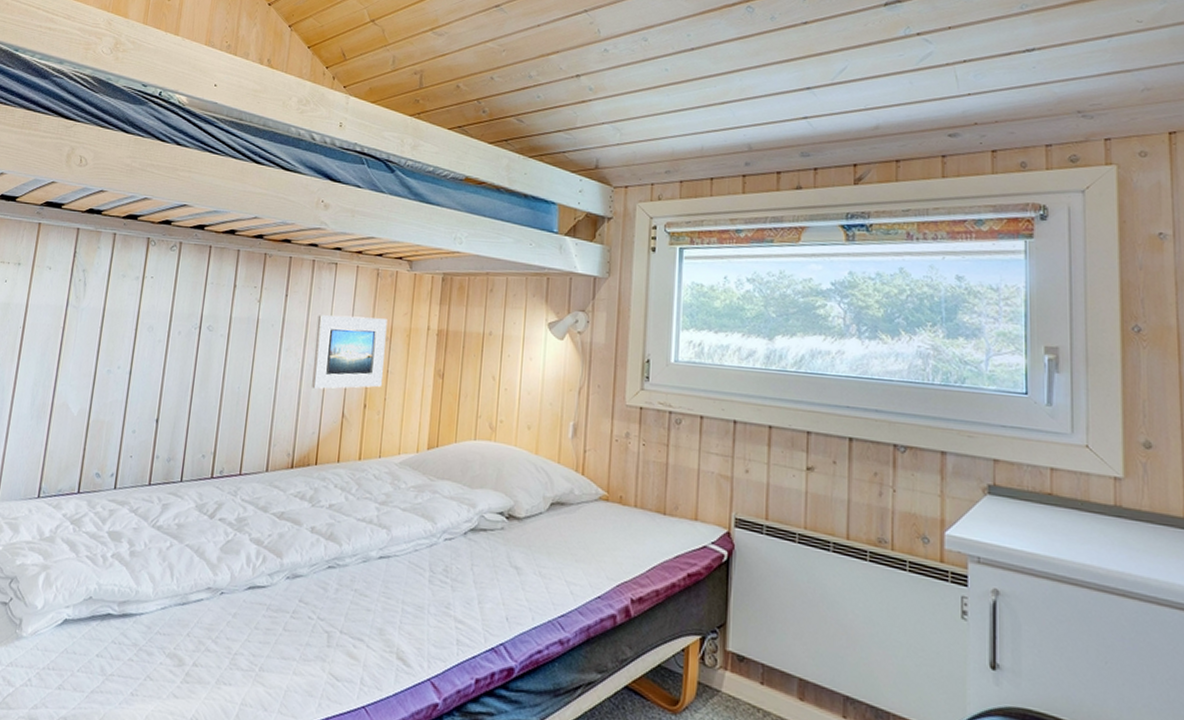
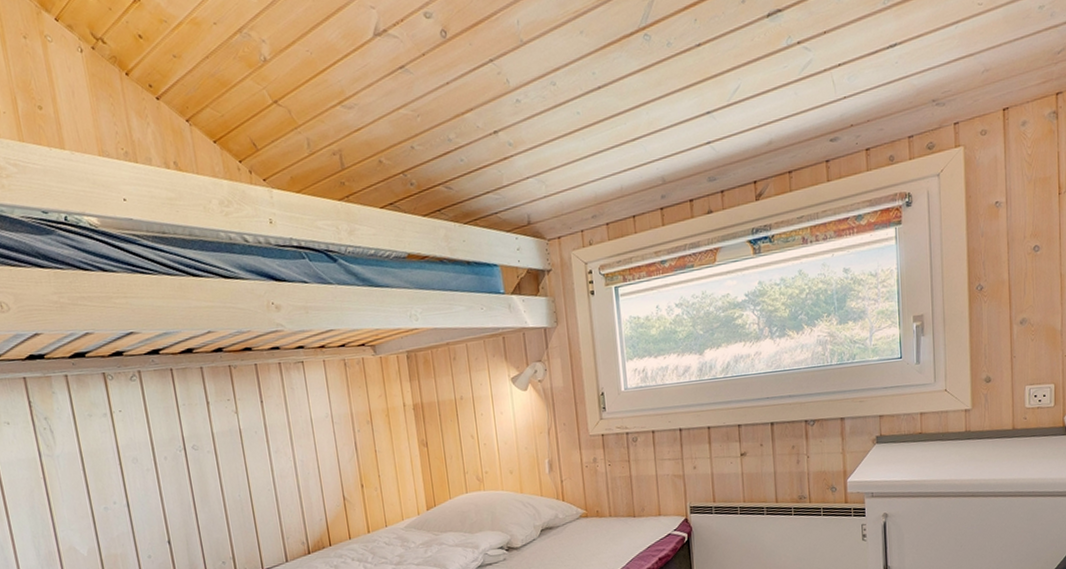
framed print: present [312,315,388,389] -> none [297,404,374,481]

